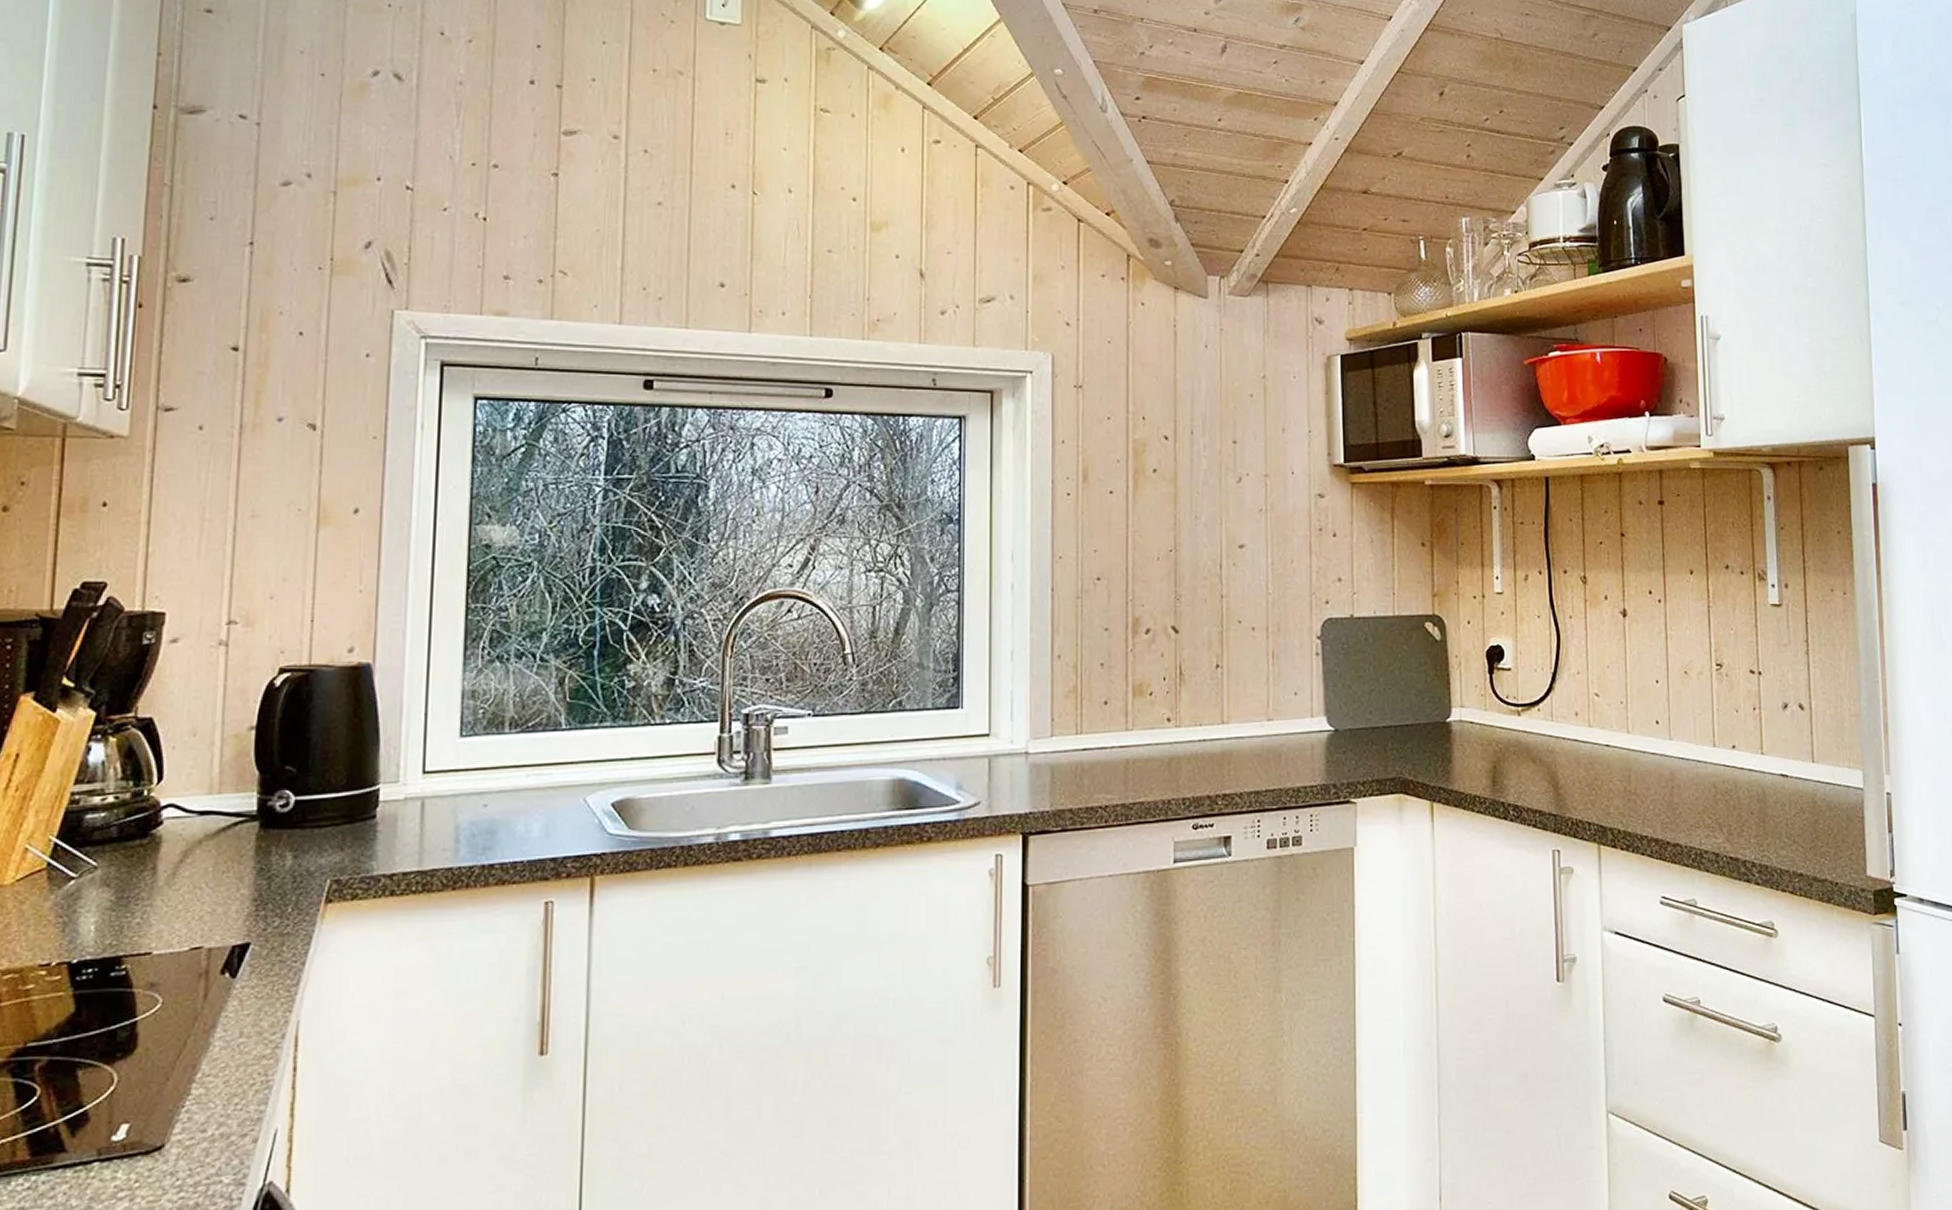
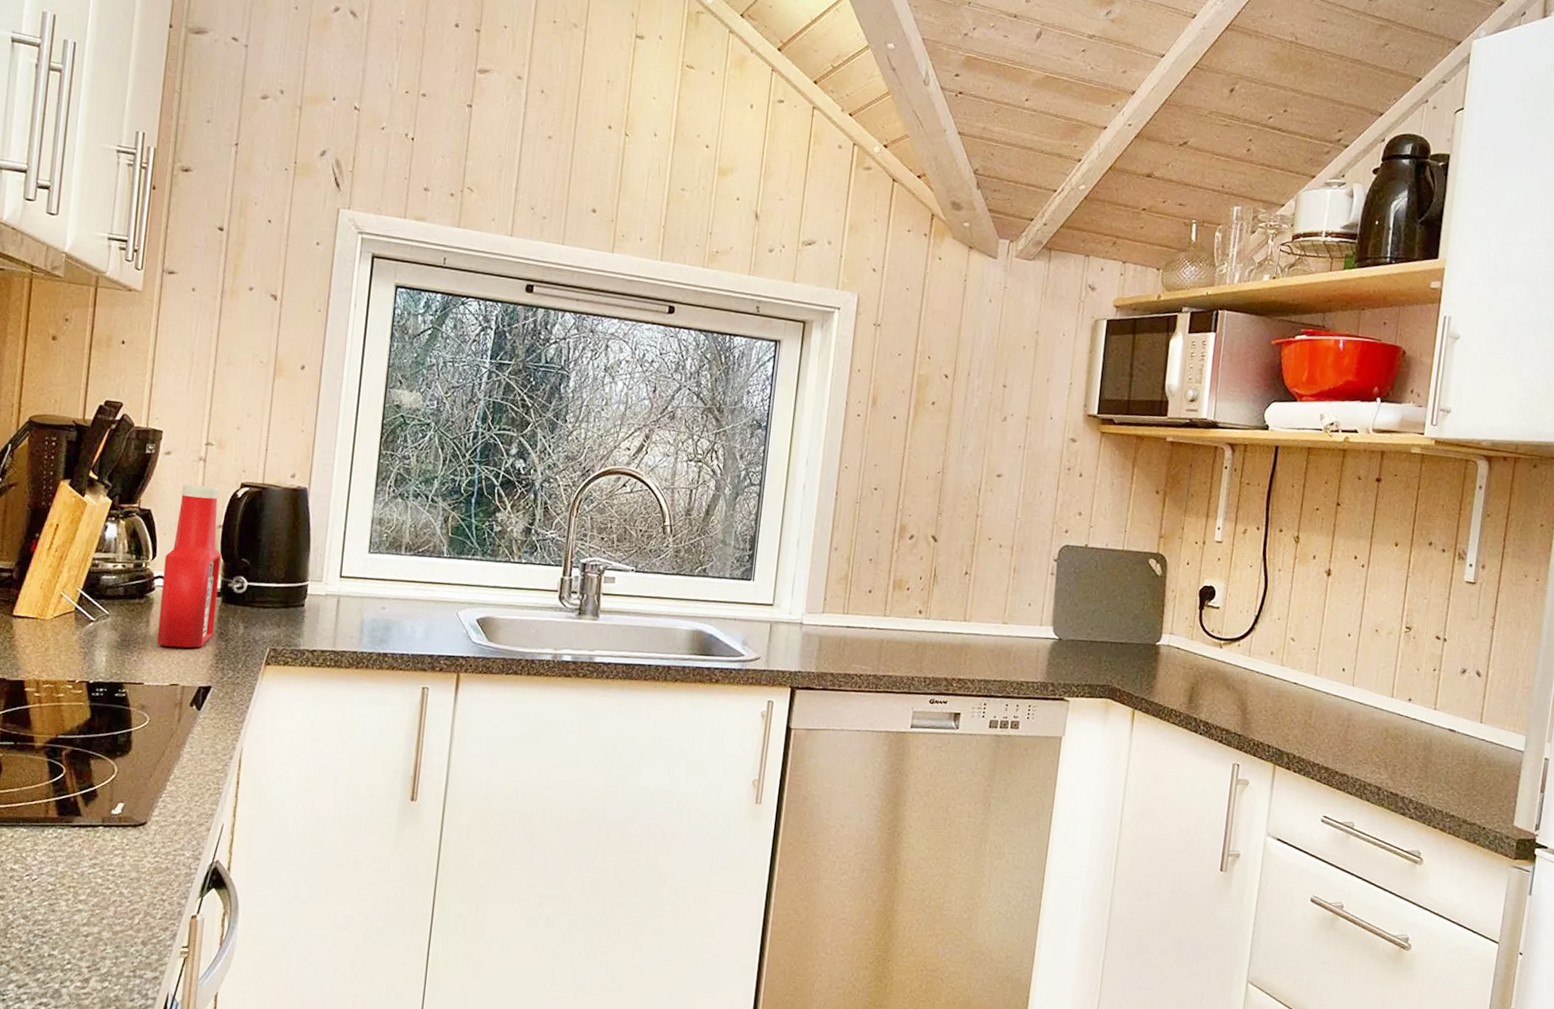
ketchup bottle: none [169,677,256,898] -> present [157,484,221,648]

